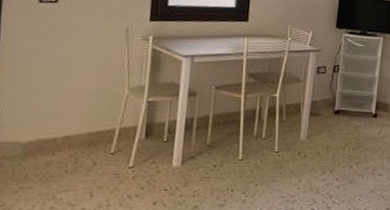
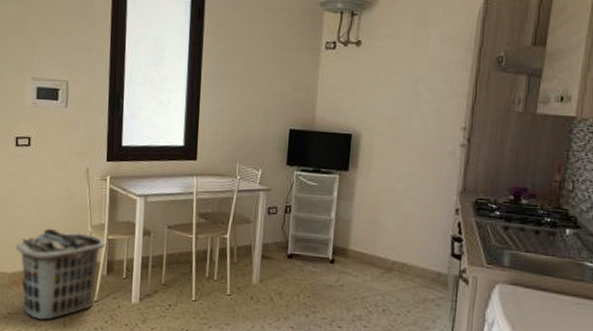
clothes hamper: none [33,92,145,192] -> present [16,229,106,320]

